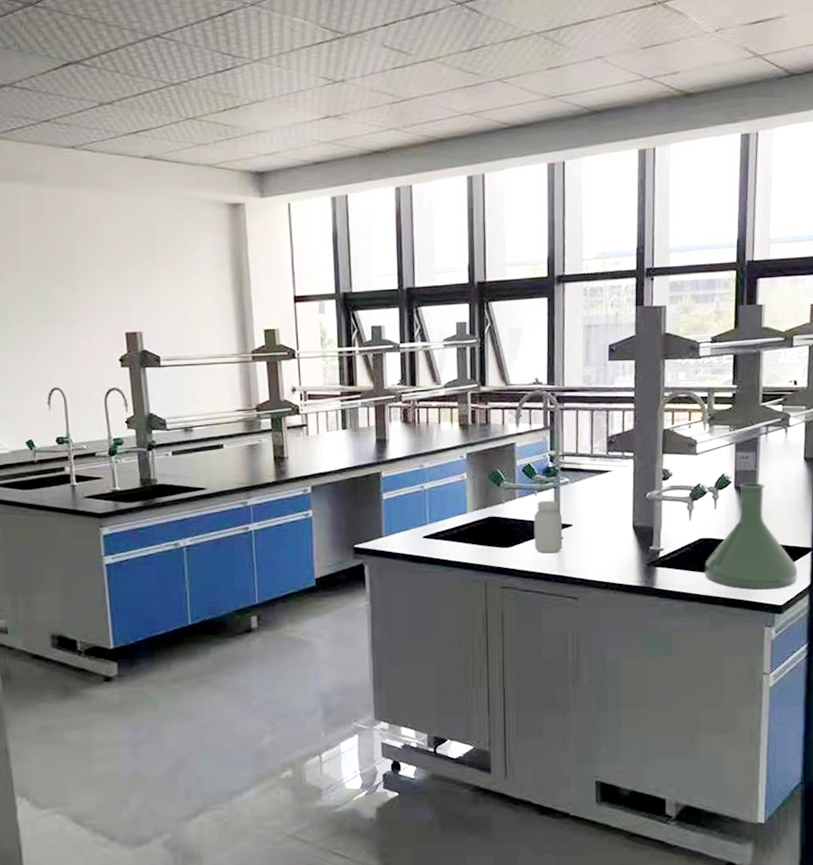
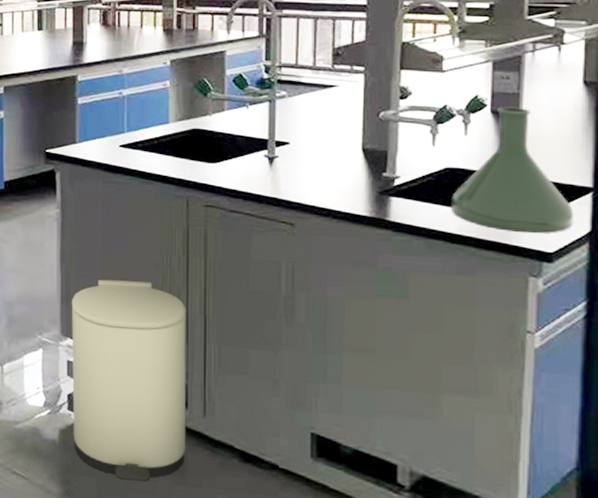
pedal bin: none [383,661,491,846] -> present [71,279,186,482]
jar: present [534,500,563,554] -> none [244,114,278,173]

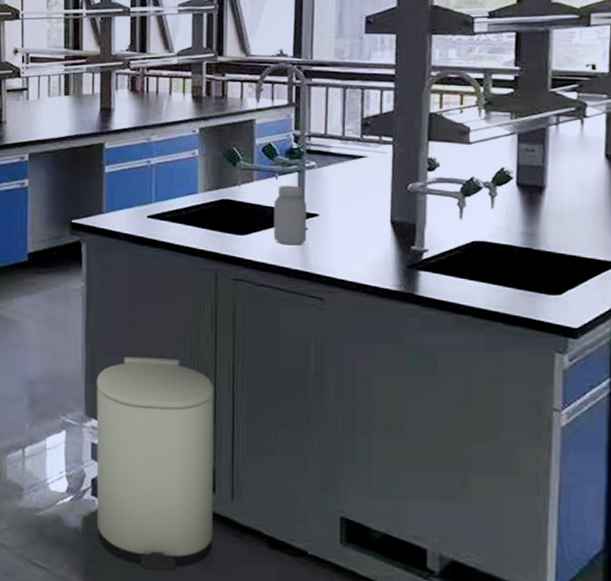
jar: none [244,114,278,173] -> present [273,185,307,246]
flask: present [450,107,573,233] -> none [478,180,597,308]

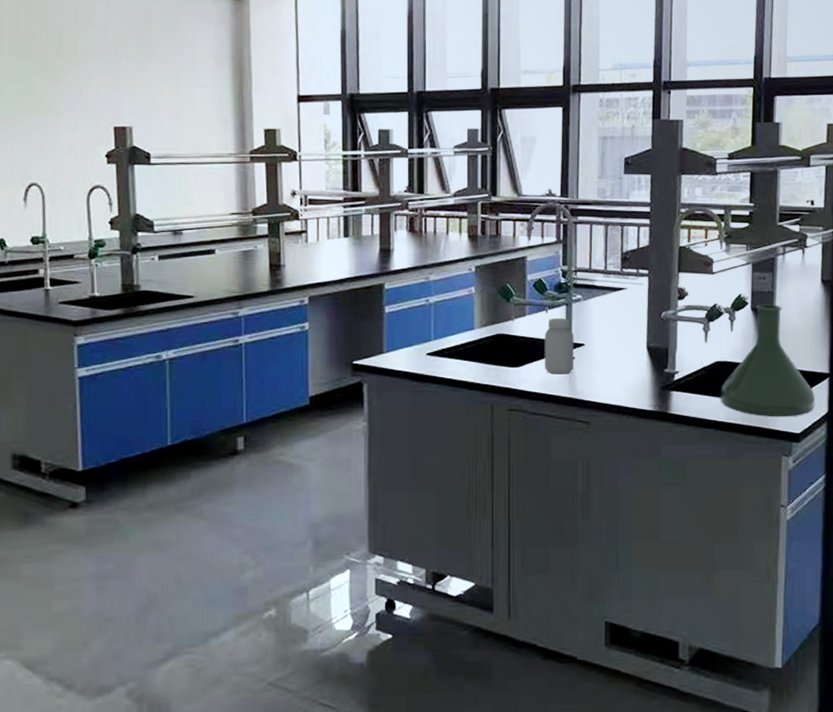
pedal bin: present [96,356,214,572] -> none [379,489,492,694]
flask: none [478,180,597,308] -> present [720,305,815,416]

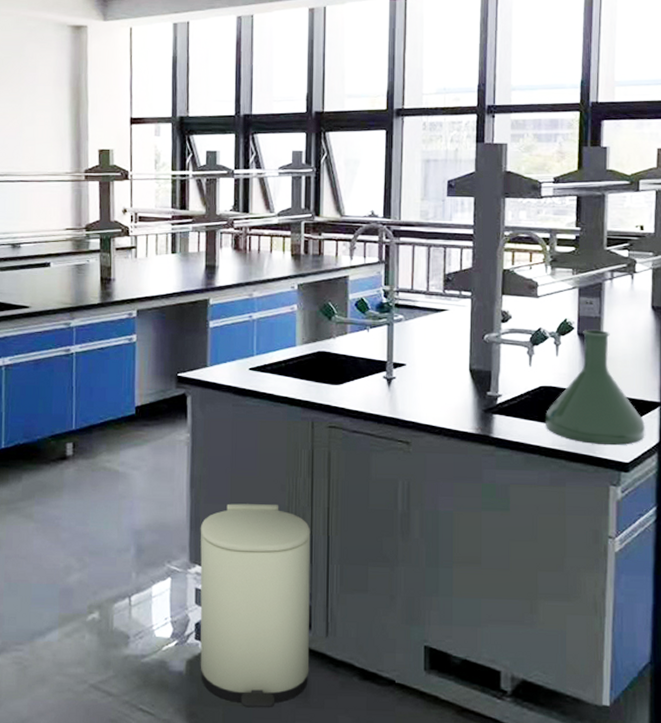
pedal bin: none [379,489,492,694] -> present [200,503,311,708]
jar: present [544,318,574,374] -> none [365,337,396,394]

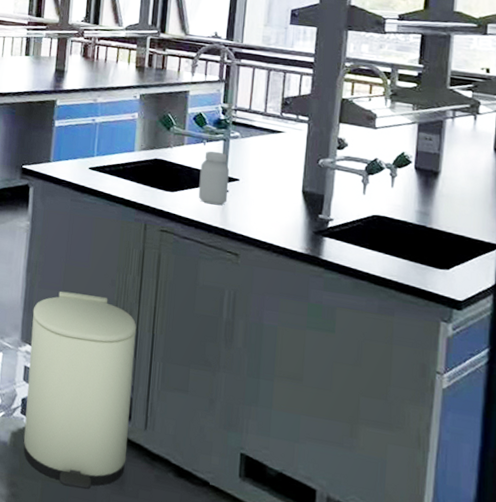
jar: none [365,337,396,394] -> present [198,151,230,205]
flask: present [544,330,645,445] -> none [376,165,481,282]

